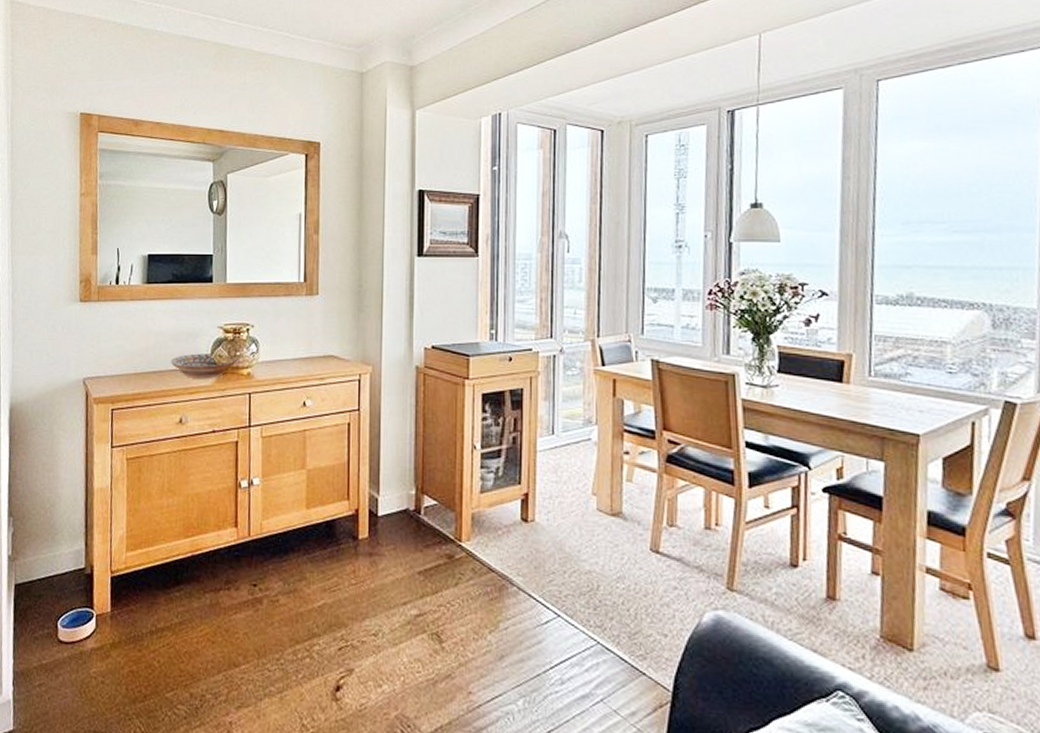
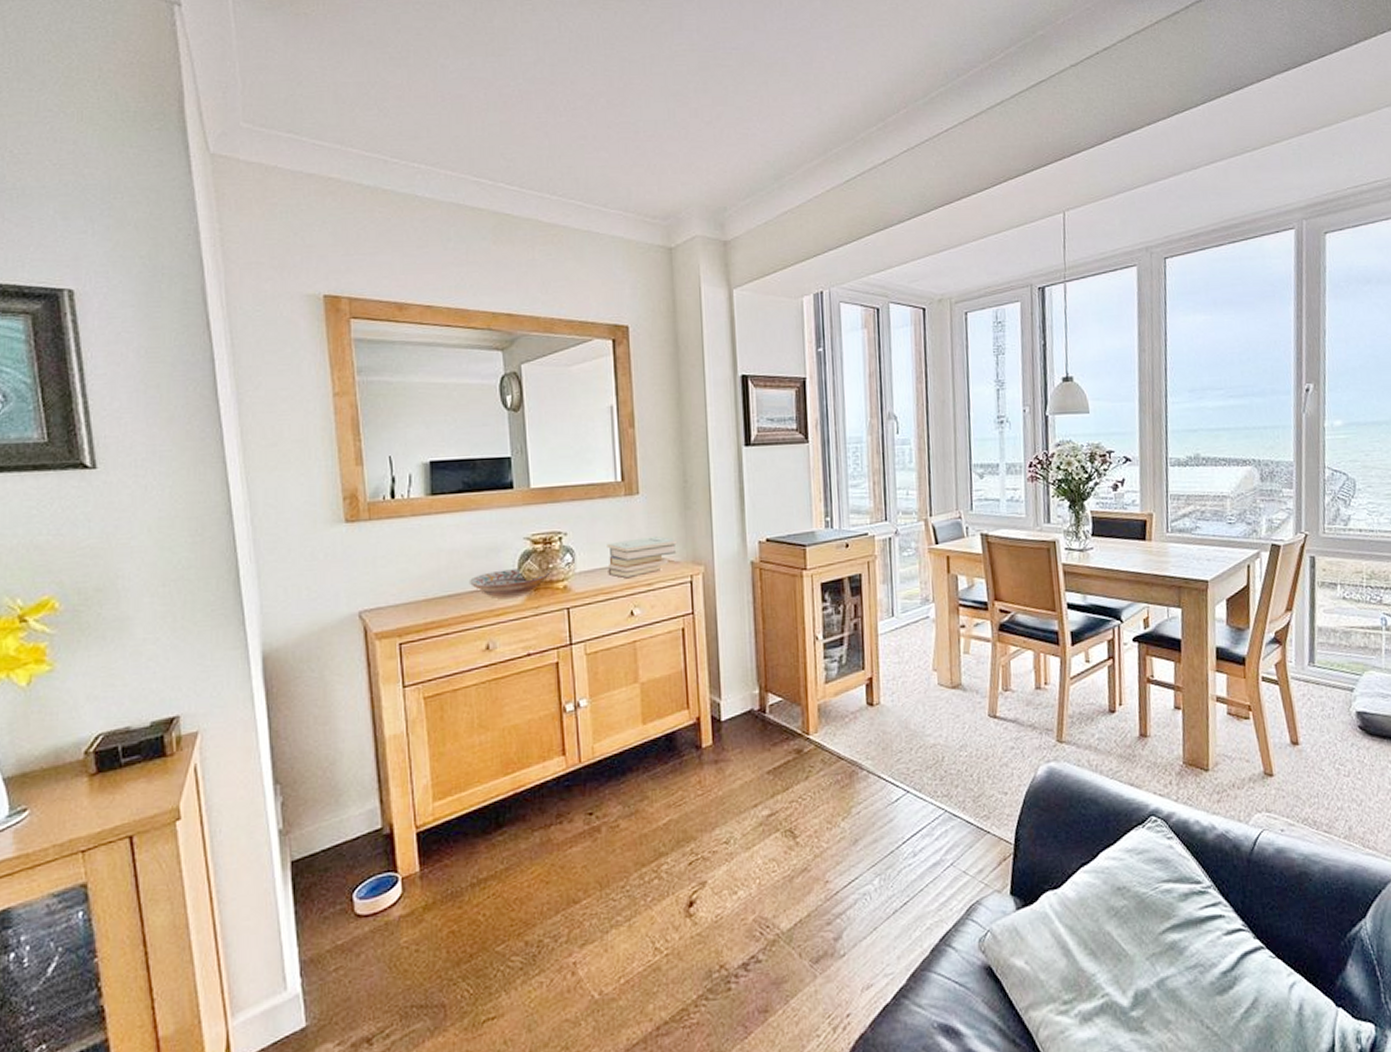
books: none [286,335,349,372] -> present [607,536,677,579]

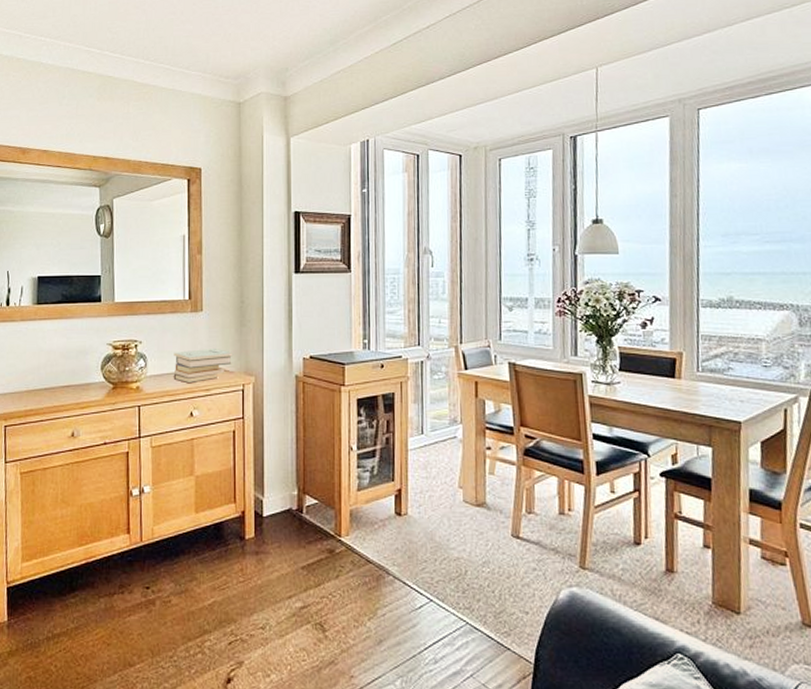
decorative bowl: present [468,569,550,600] -> none [61,370,126,395]

